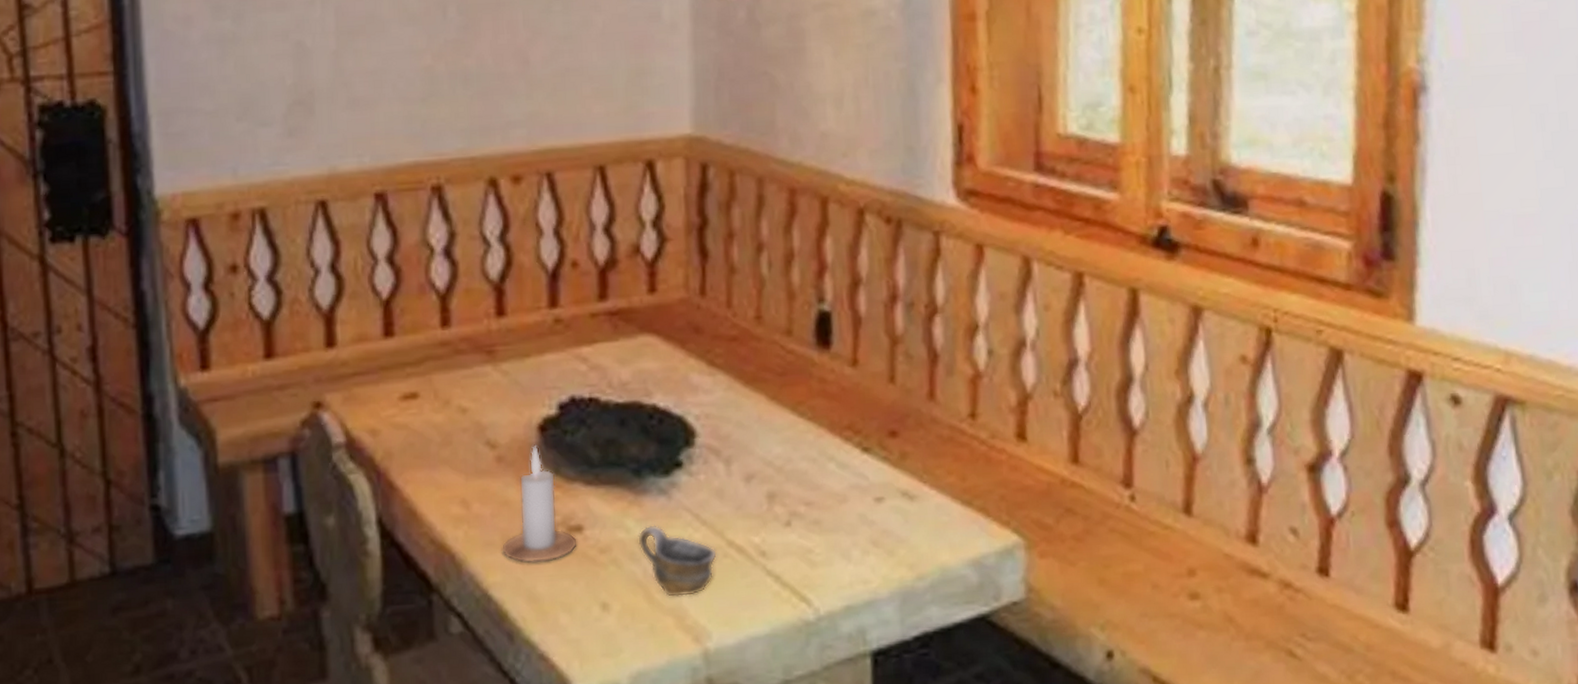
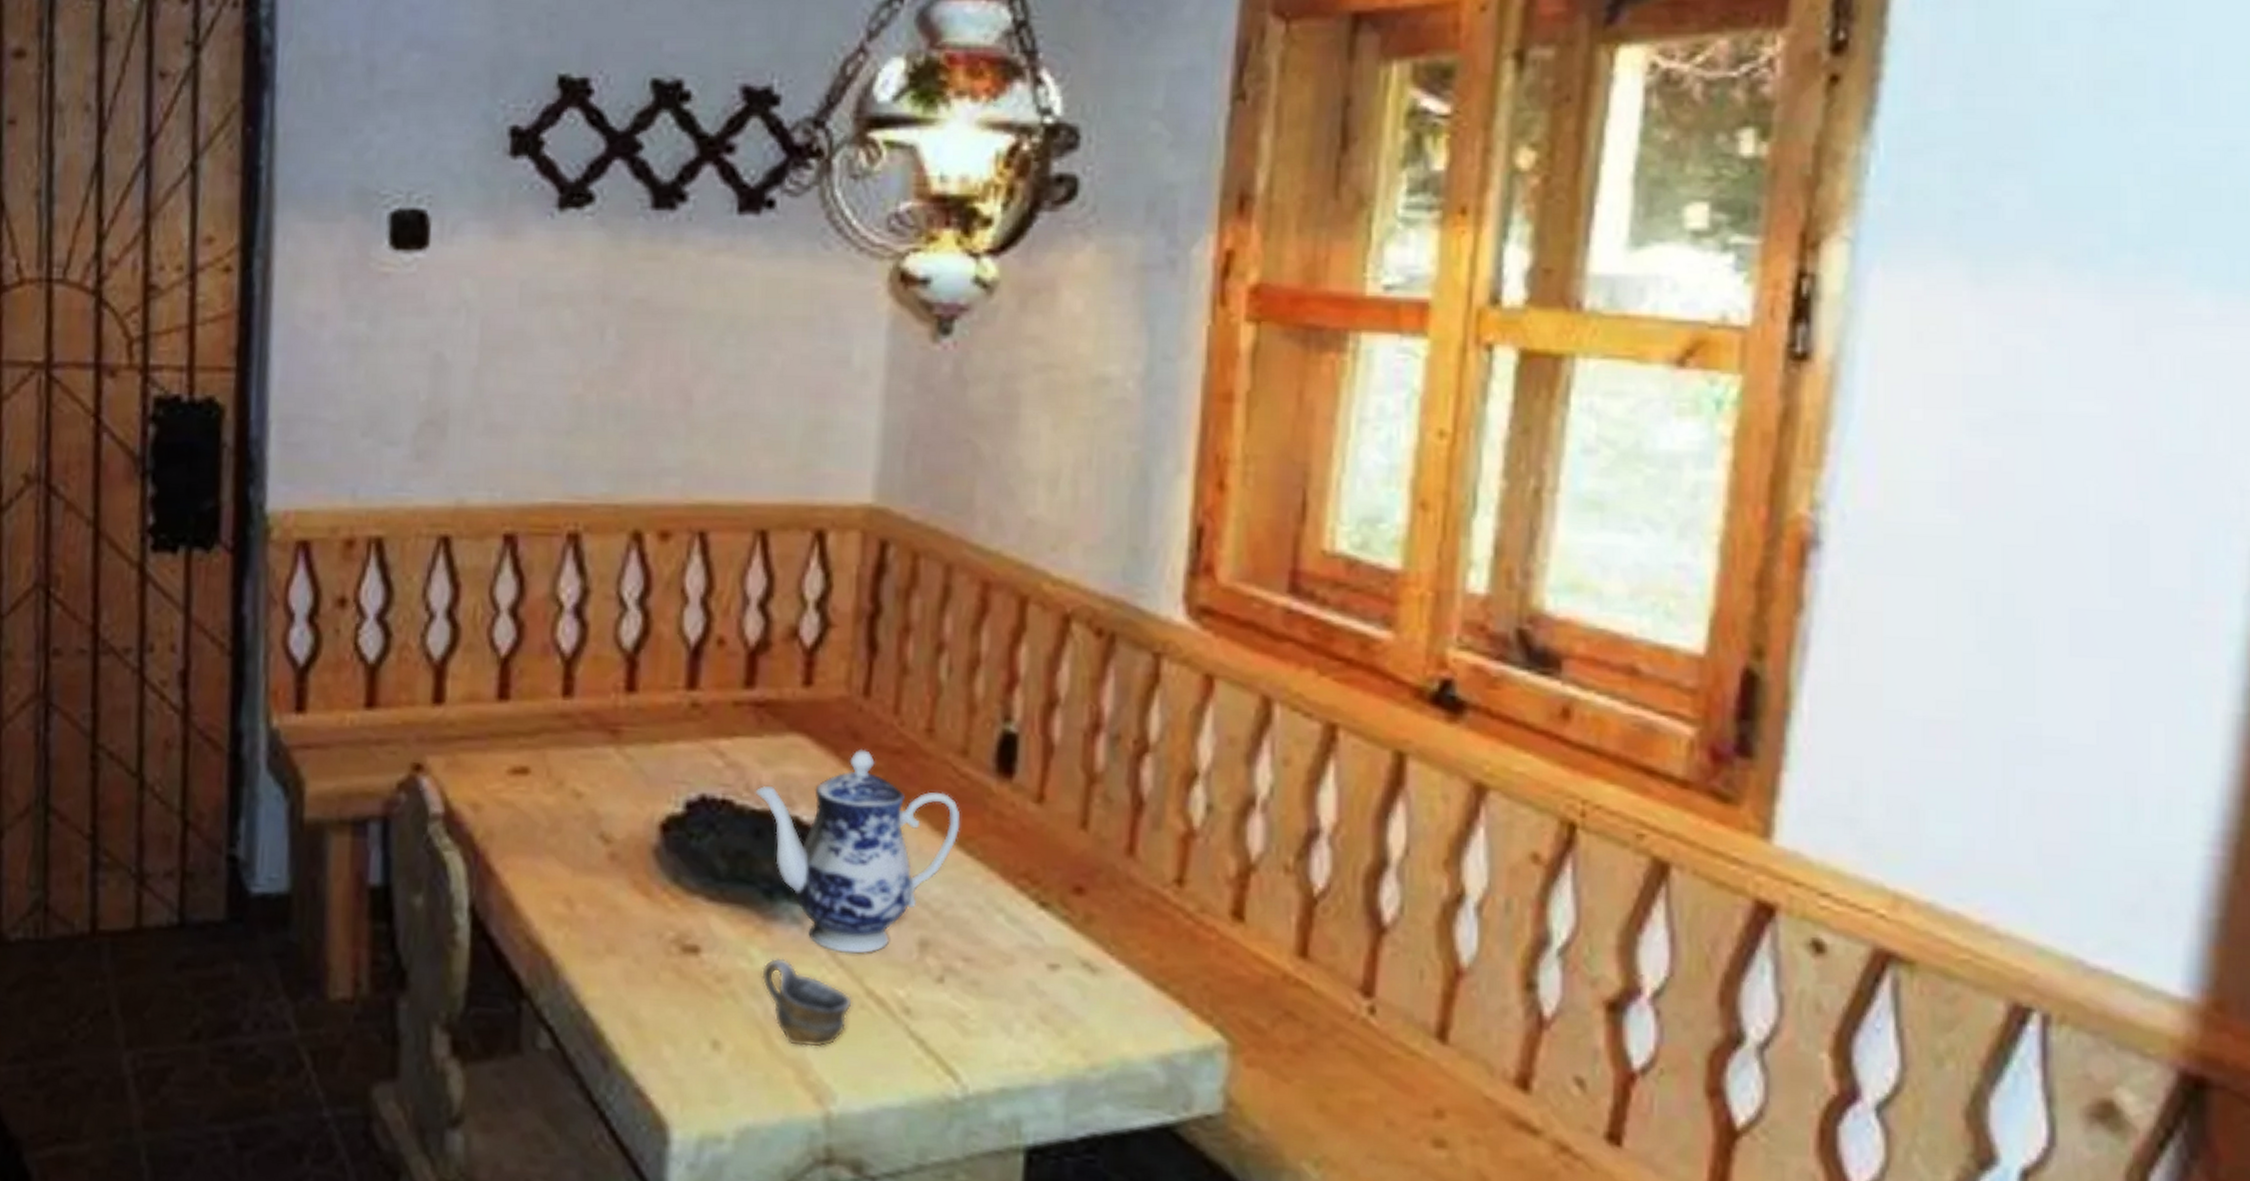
candle: present [502,446,577,564] -> none [605,846,692,983]
teapot: none [616,340,792,513] -> present [755,748,961,954]

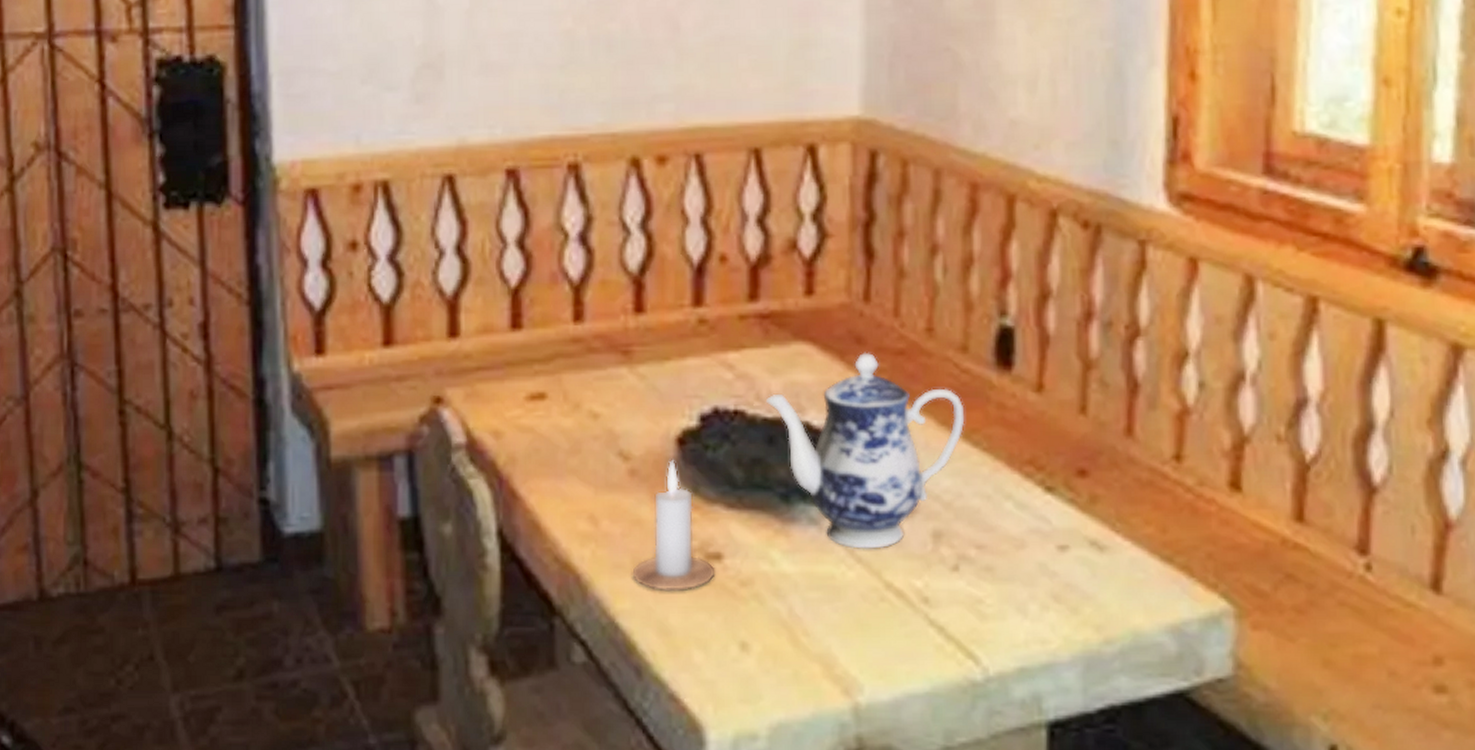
candle: none [605,846,692,983] -> present [632,460,715,592]
cup: present [762,958,852,1048] -> none [784,558,872,643]

